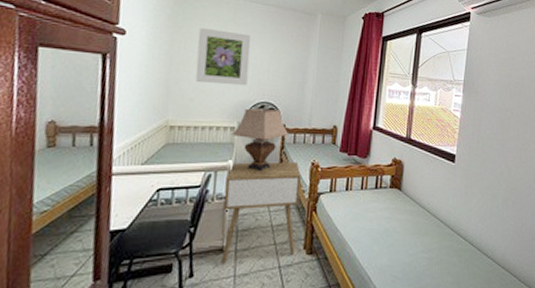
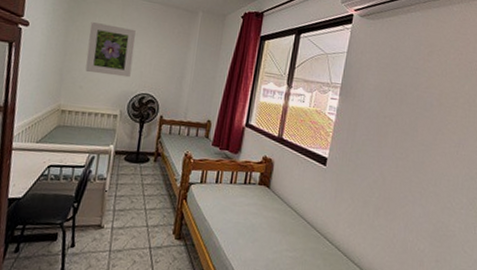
nightstand: present [220,162,301,264] -> none [98,148,175,239]
table lamp: present [232,107,289,172] -> none [115,98,166,158]

